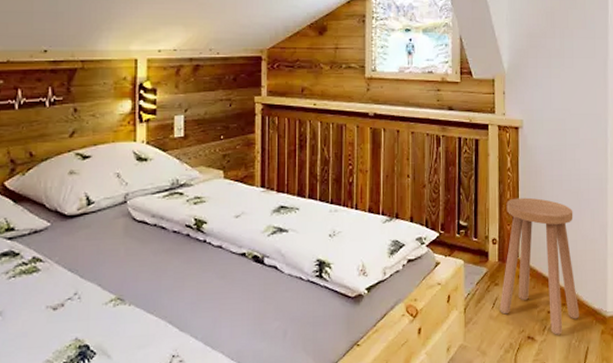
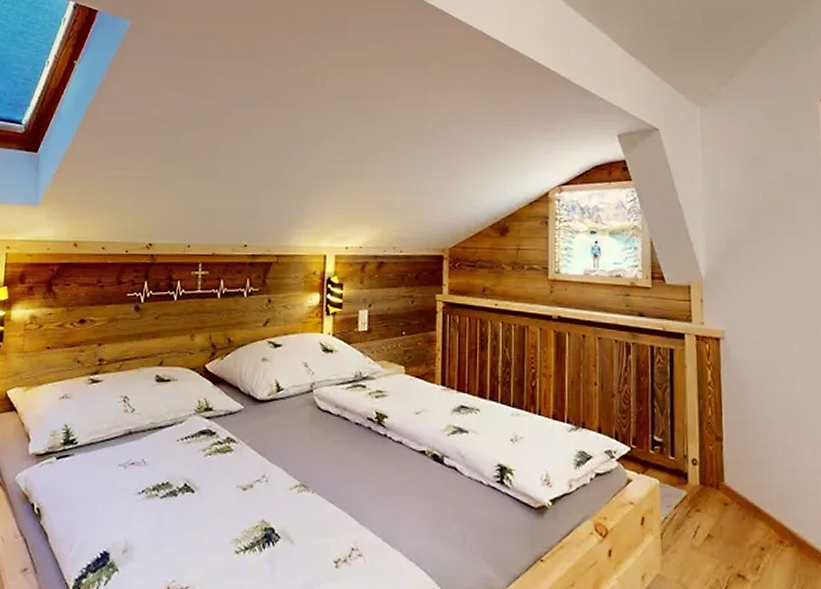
stool: present [499,197,580,335] -> none [702,415,802,577]

